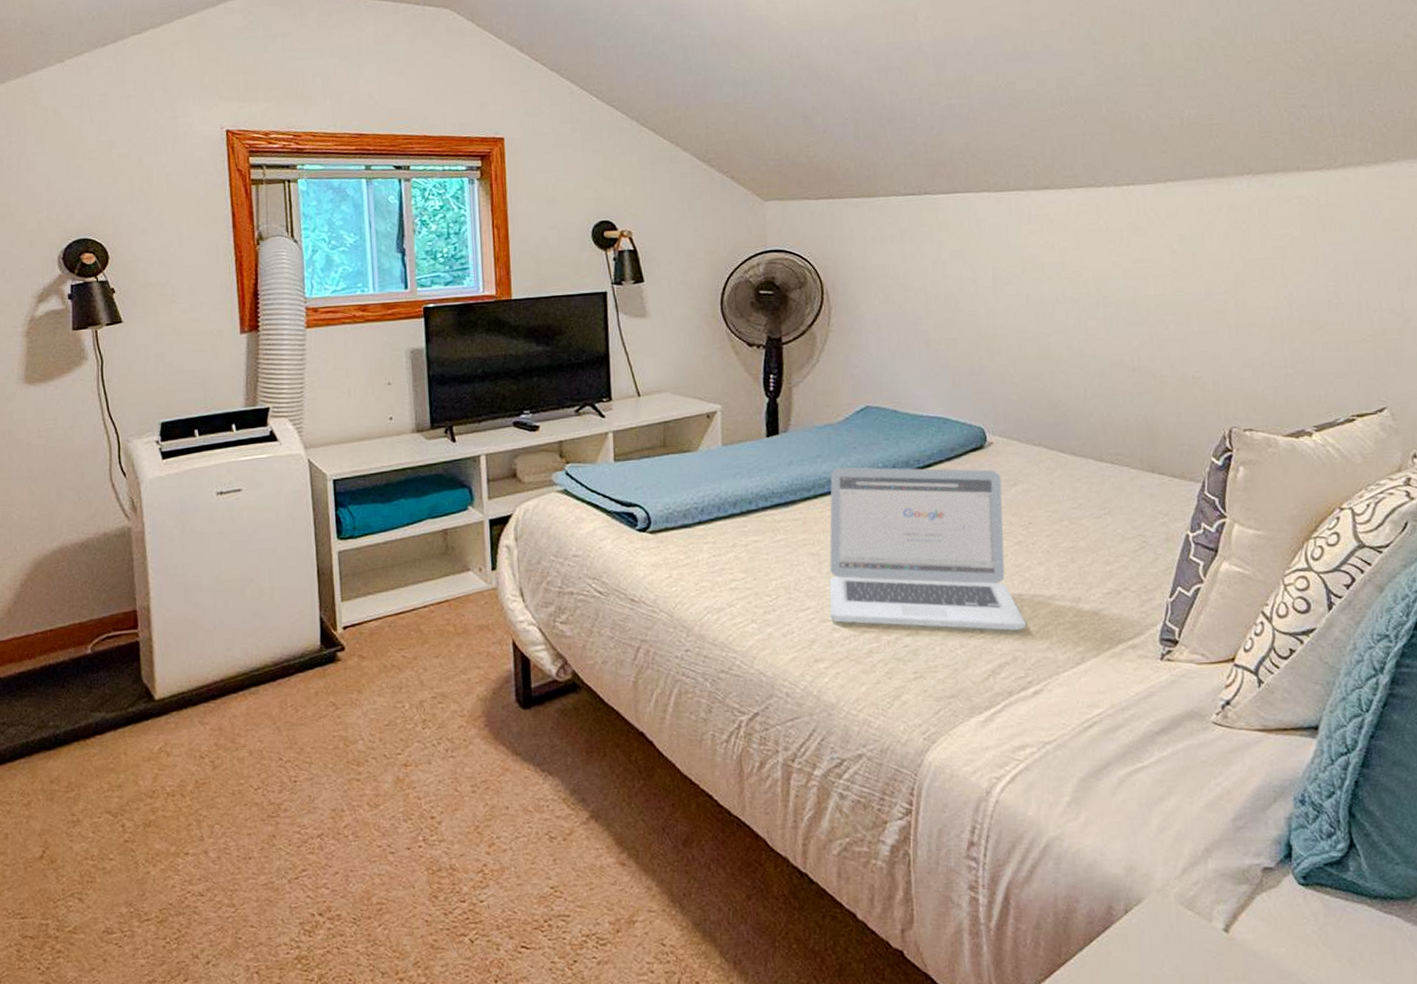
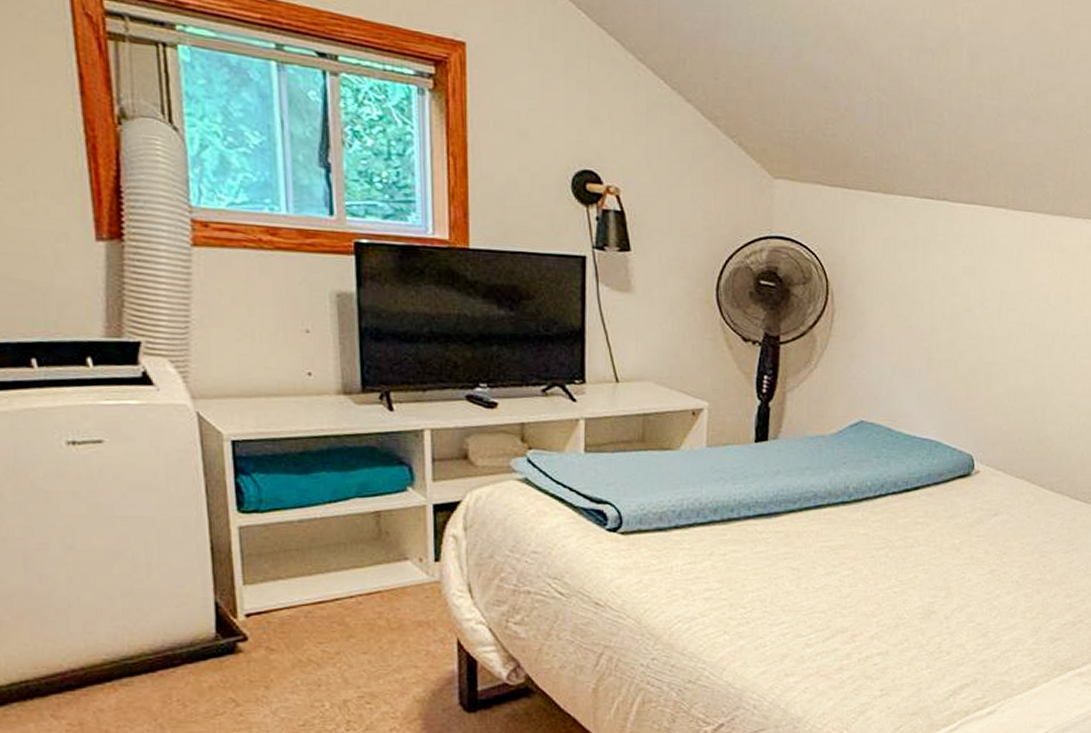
laptop: present [829,467,1027,631] -> none [804,481,990,654]

